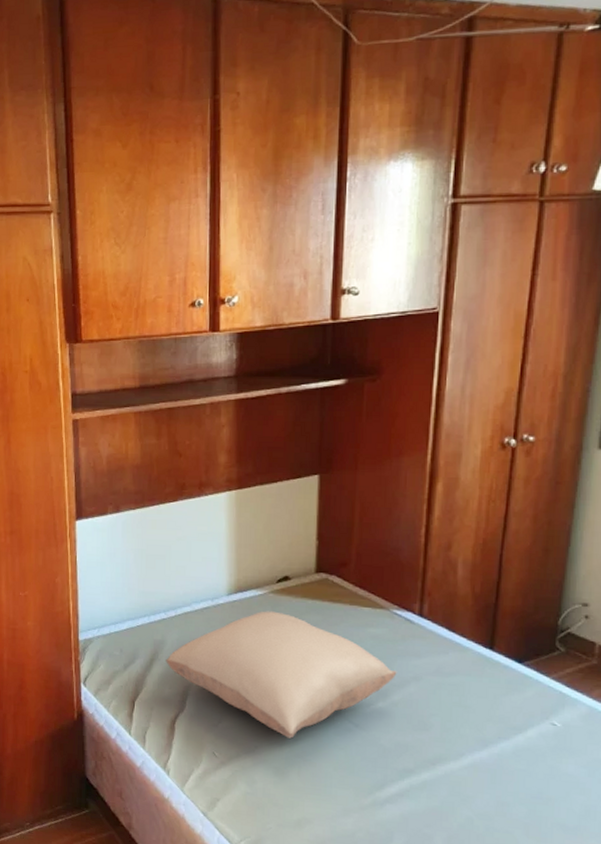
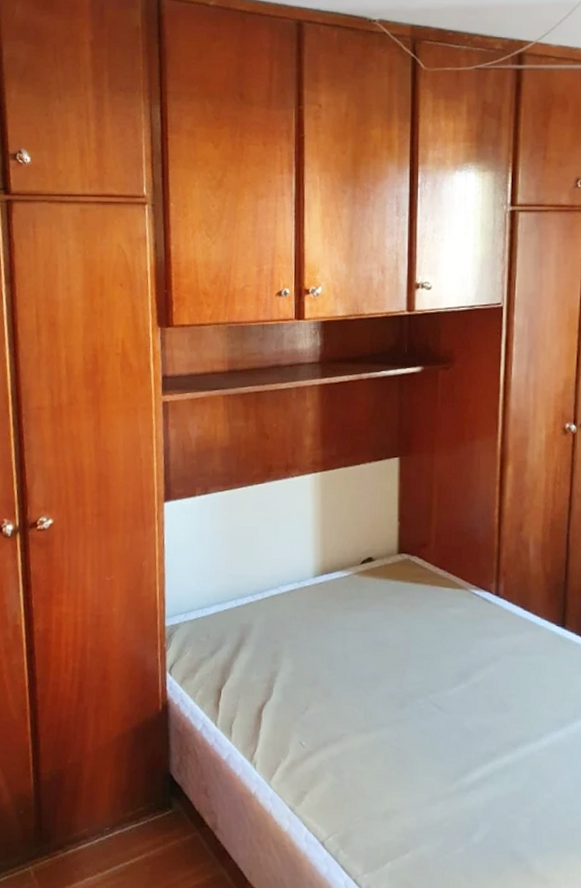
pillow: present [166,611,397,739] -> none [253,593,477,724]

